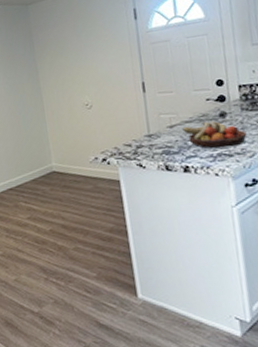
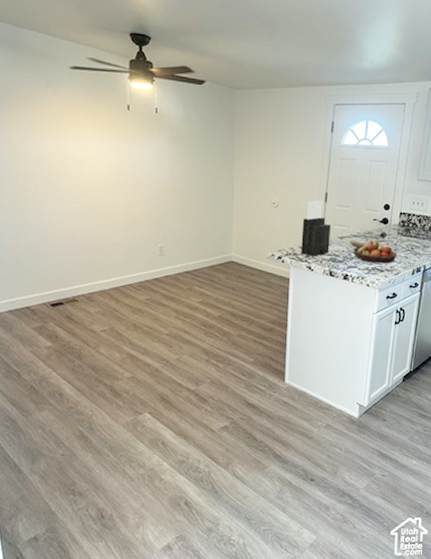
knife block: none [121,91,160,153] -> present [301,200,331,257]

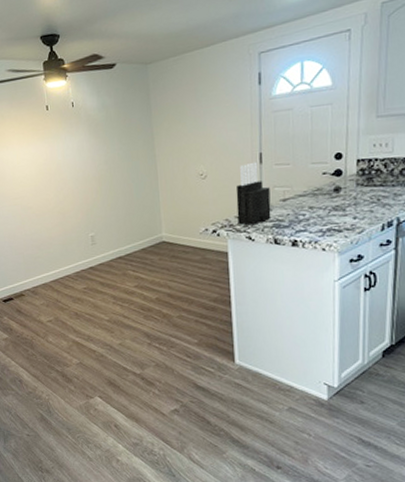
fruit bowl: present [350,239,397,264] -> none [295,196,359,224]

